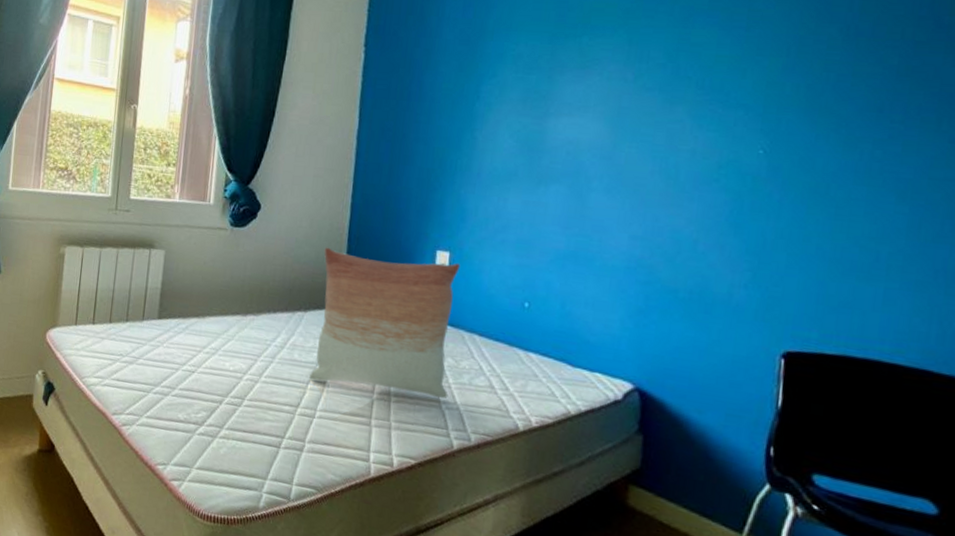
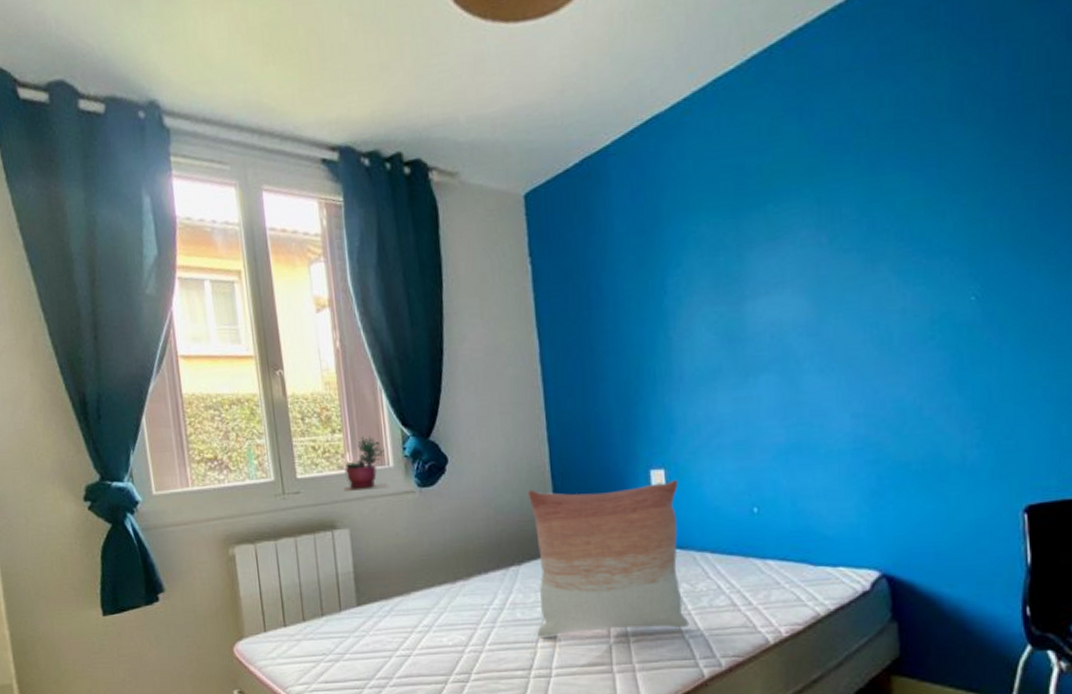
succulent plant: none [167,173,208,222] -> present [344,435,389,493]

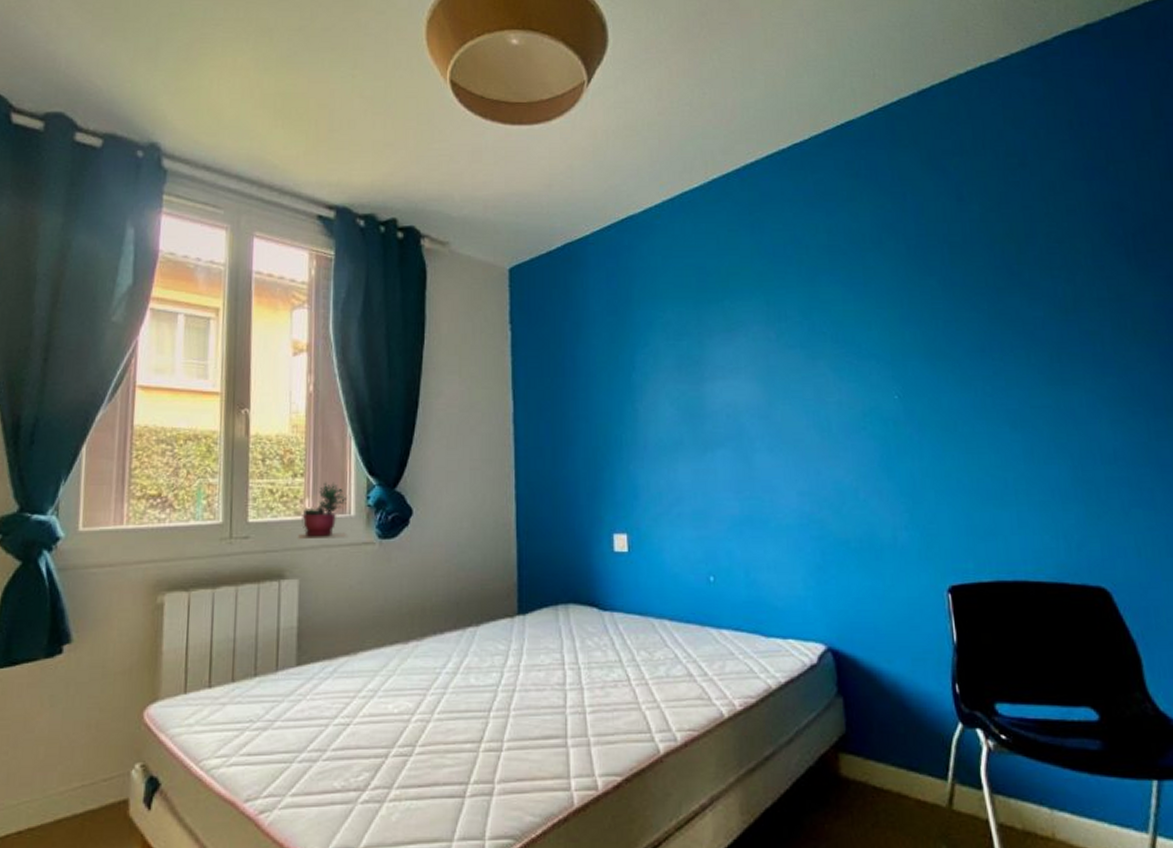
pillow: present [527,479,690,637] -> none [491,544,647,706]

